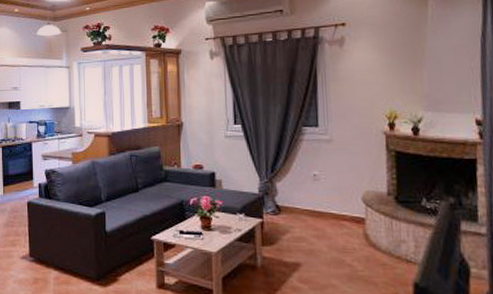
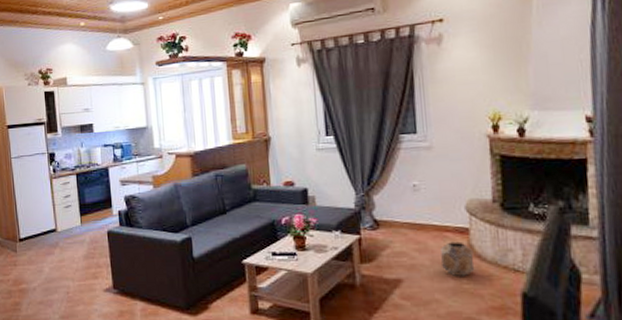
planter: none [338,230,370,265] -> present [441,241,475,277]

